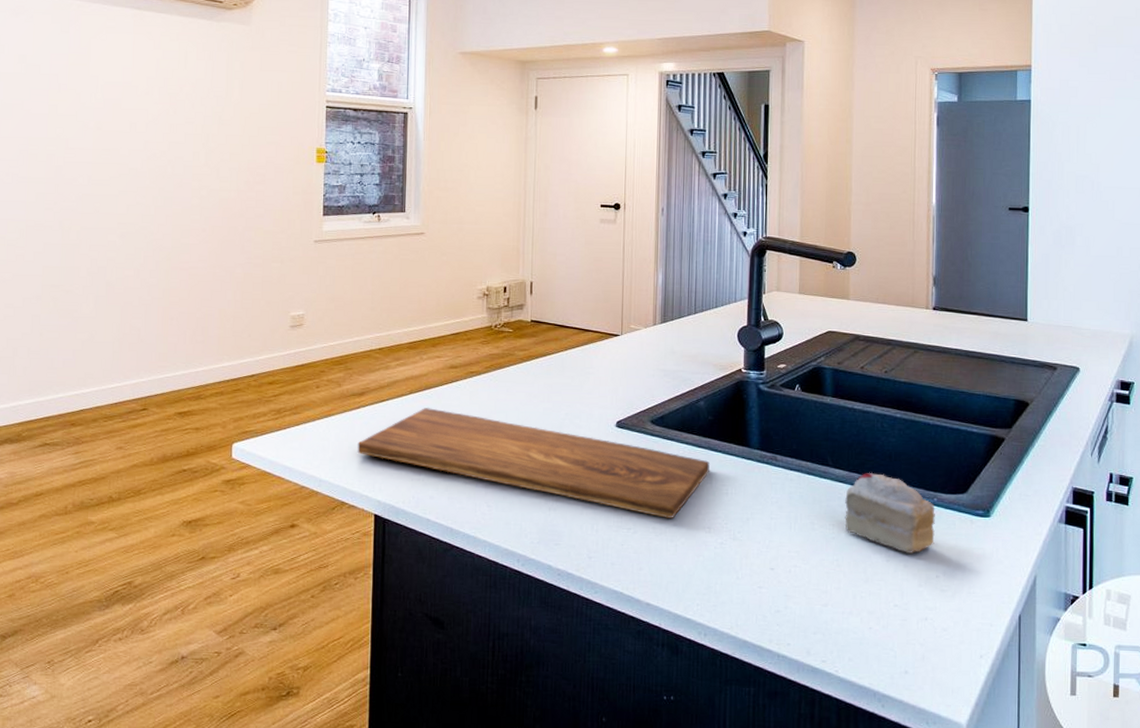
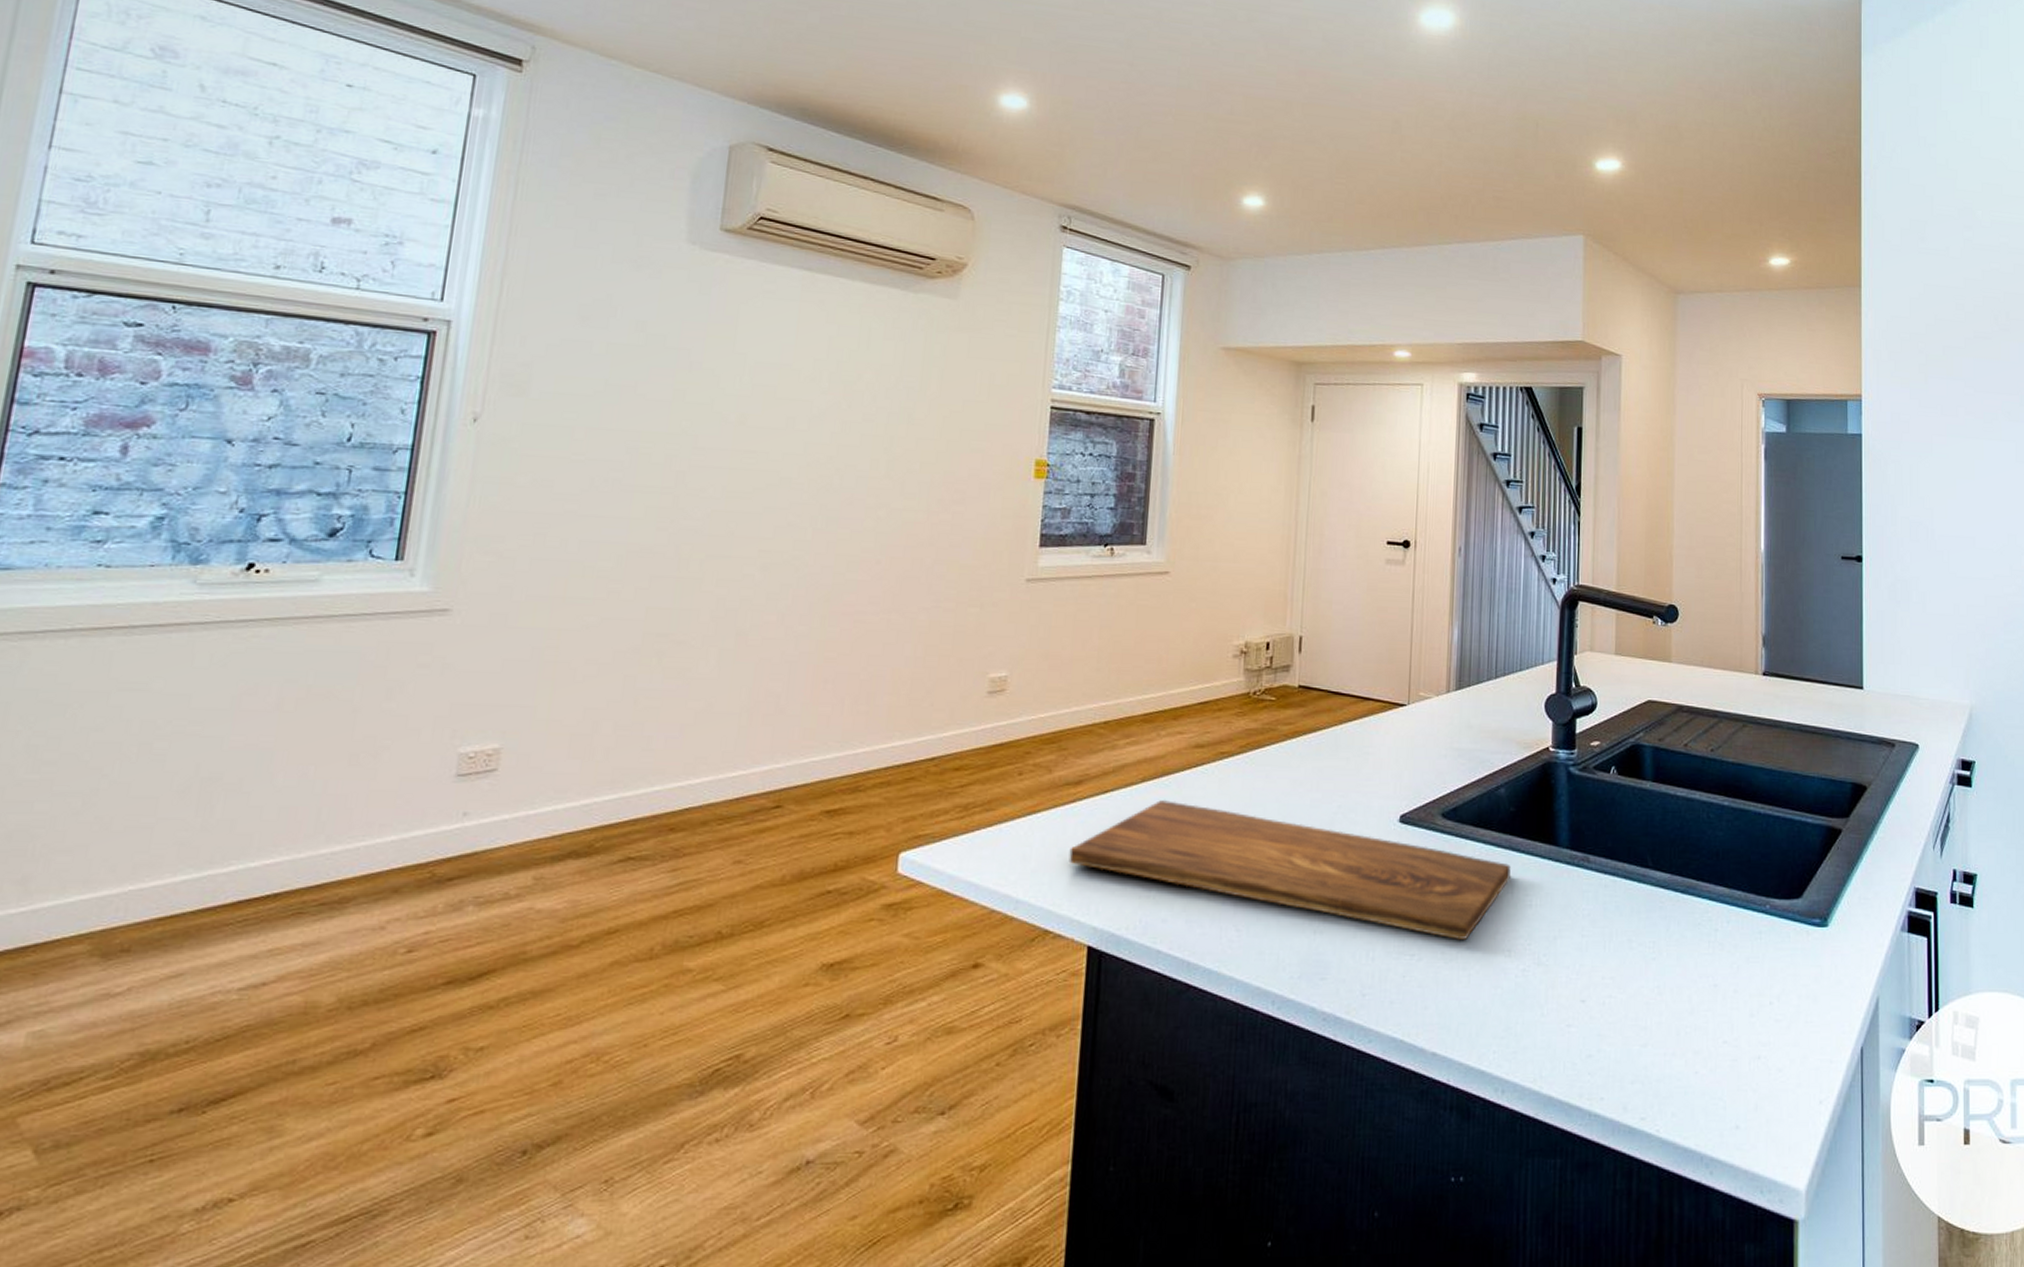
cake slice: present [844,473,935,554] -> none [1666,875,1768,975]

